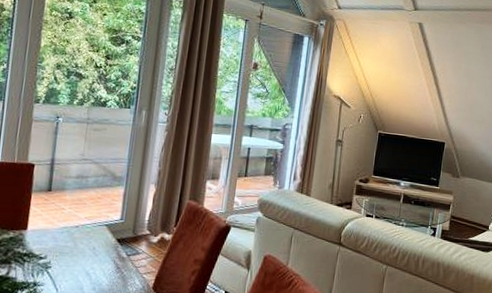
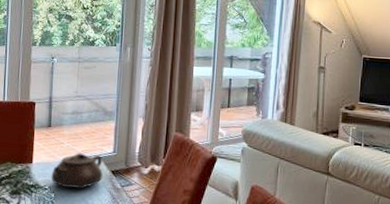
teapot: none [47,219,108,259] -> present [51,153,103,189]

